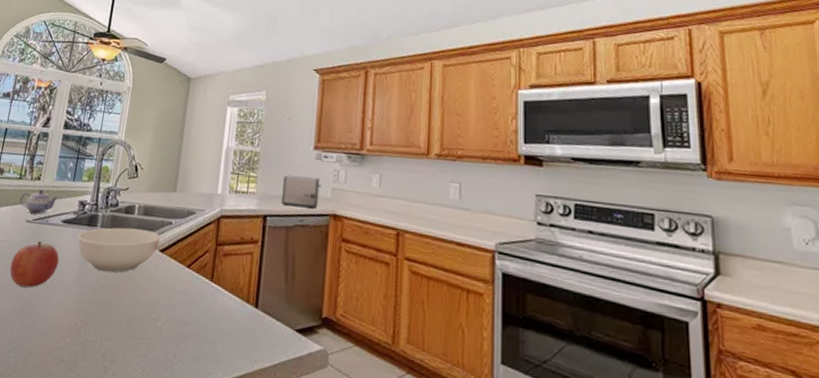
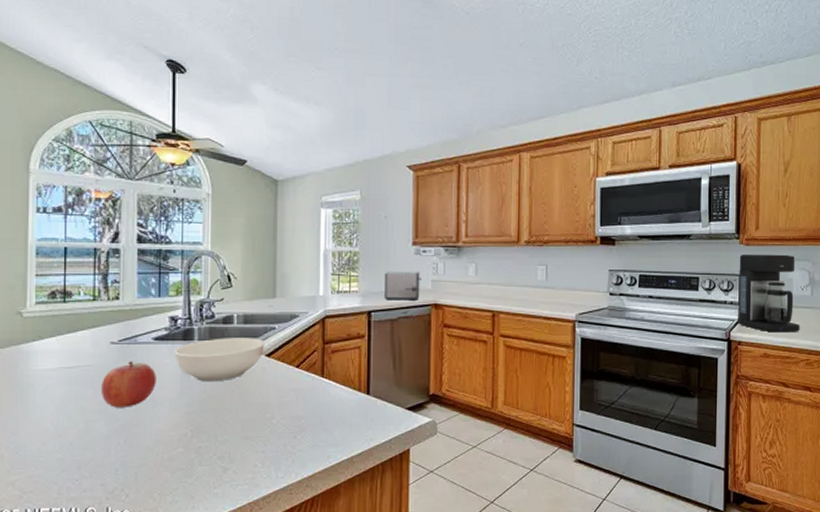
teapot: present [19,190,58,214] -> none [98,309,144,335]
coffee maker: none [708,190,810,301] -> present [738,254,800,333]

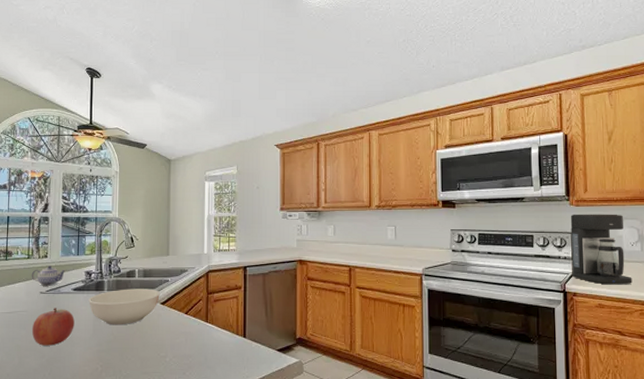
teapot: none [98,309,144,335] -> present [31,266,66,286]
toaster: present [385,271,421,301] -> none [258,232,288,257]

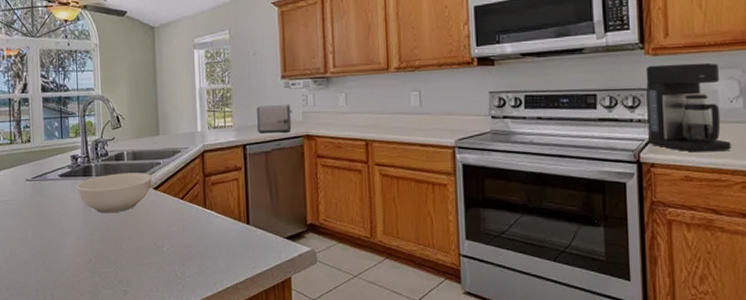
teapot: present [31,266,66,286] -> none [15,151,51,173]
fruit: present [31,308,75,346] -> none [20,196,64,236]
toaster: none [258,232,288,257] -> present [257,104,292,133]

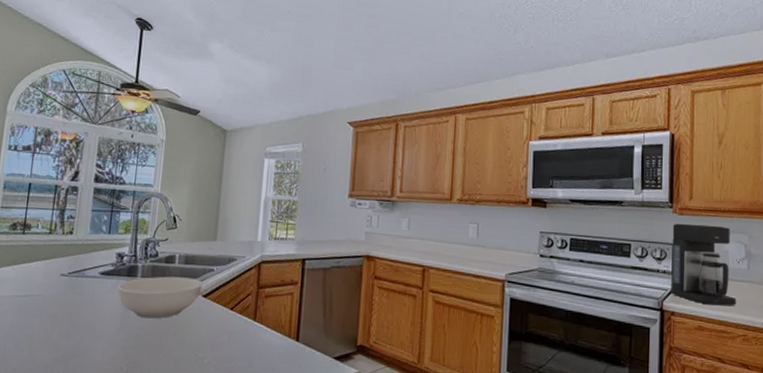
toaster: present [257,104,292,133] -> none [319,221,356,251]

